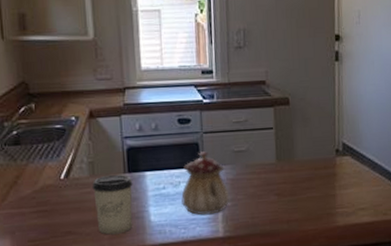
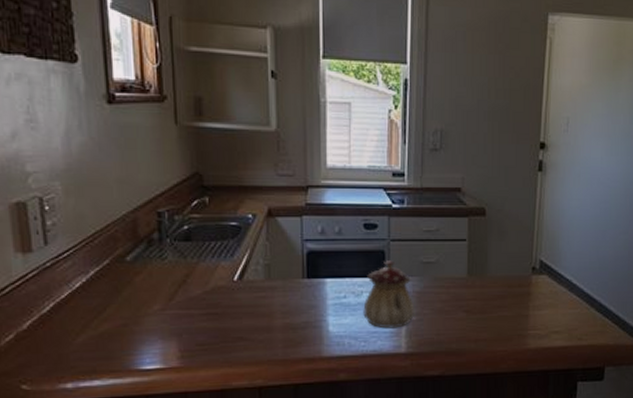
cup: present [92,174,133,235] -> none [267,279,312,343]

